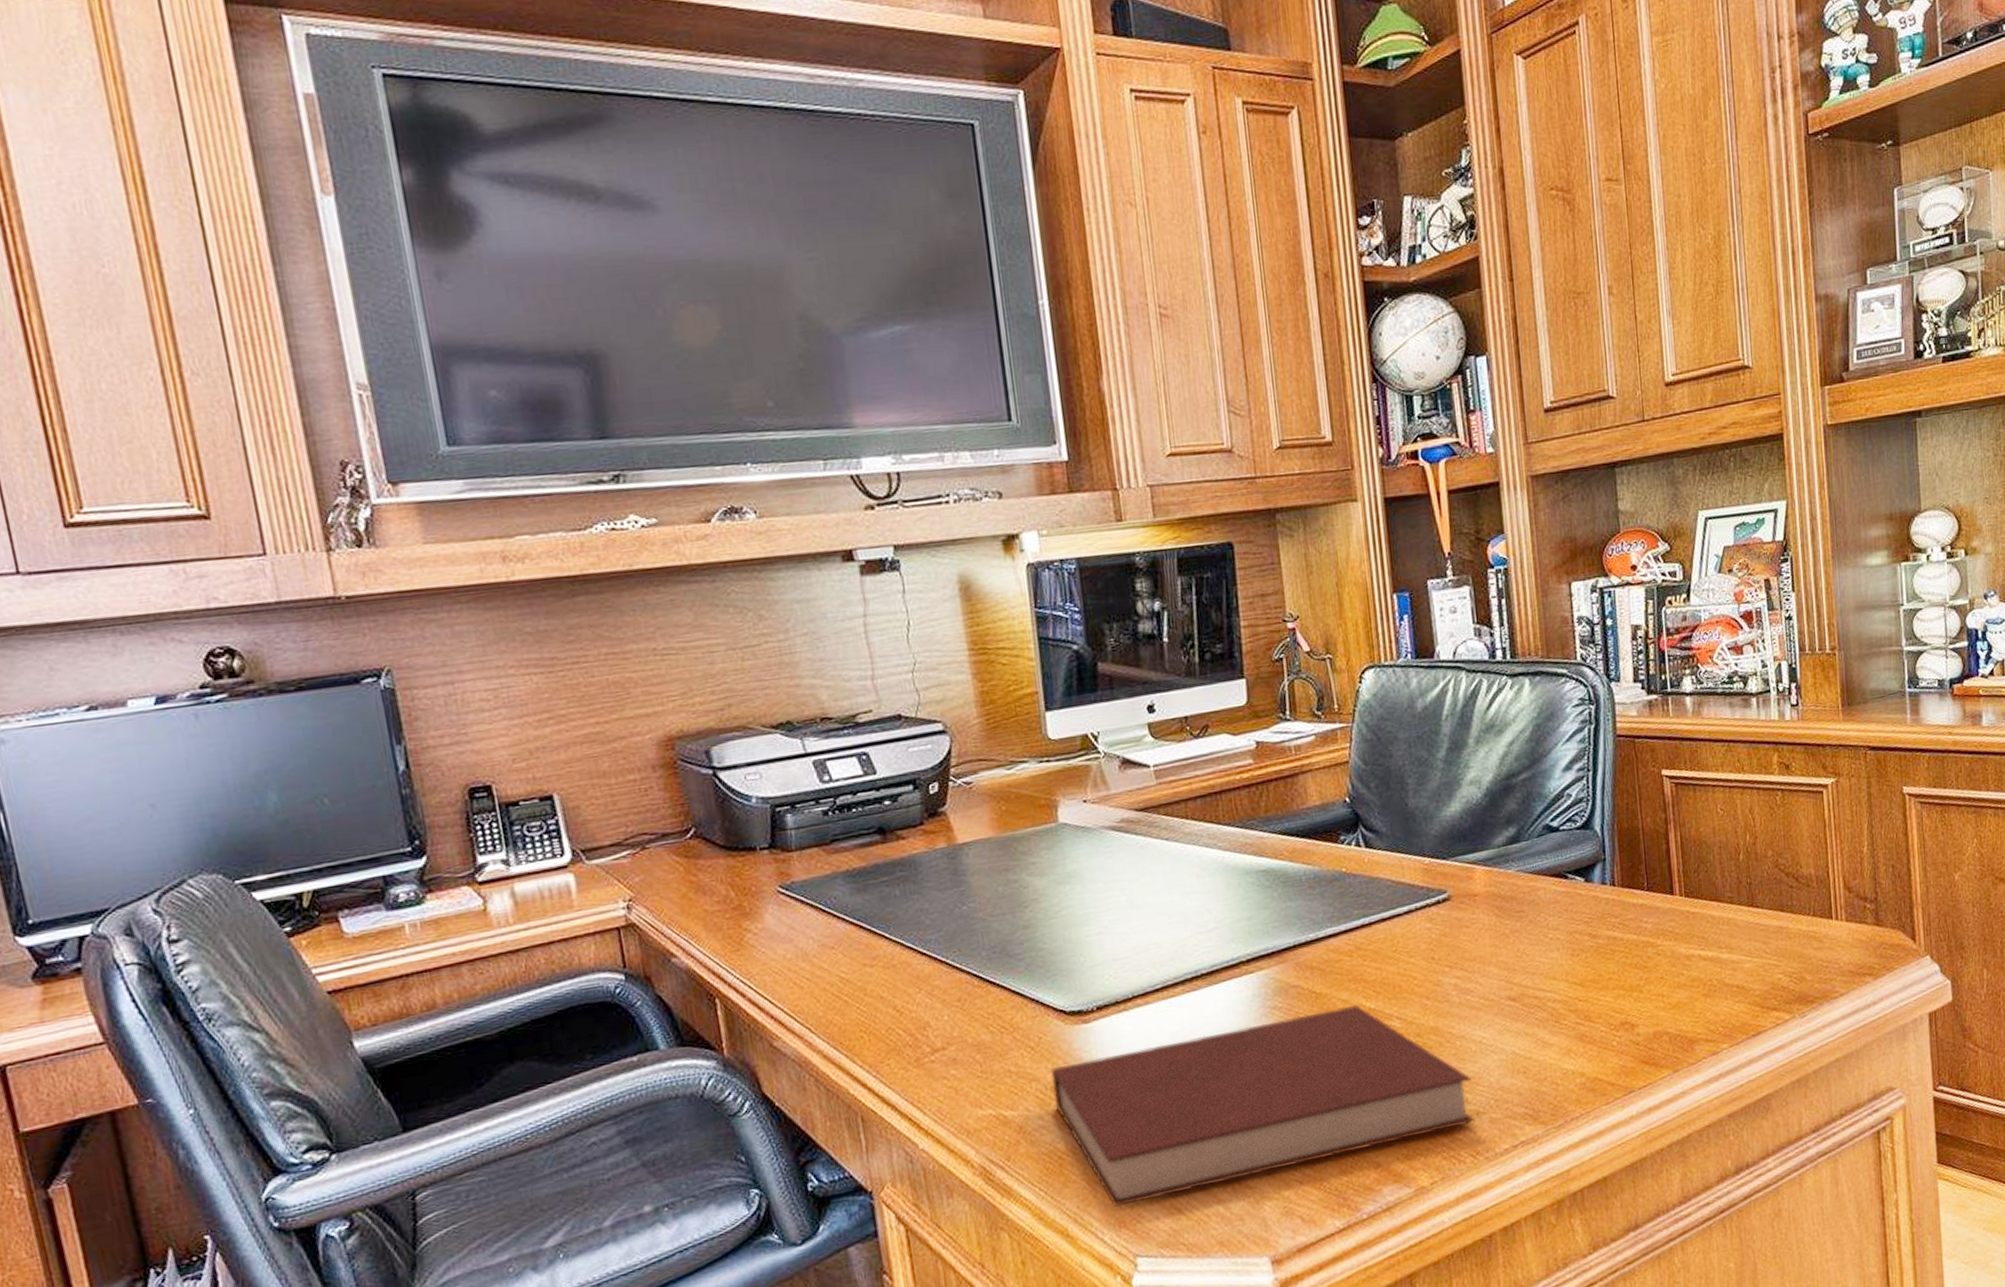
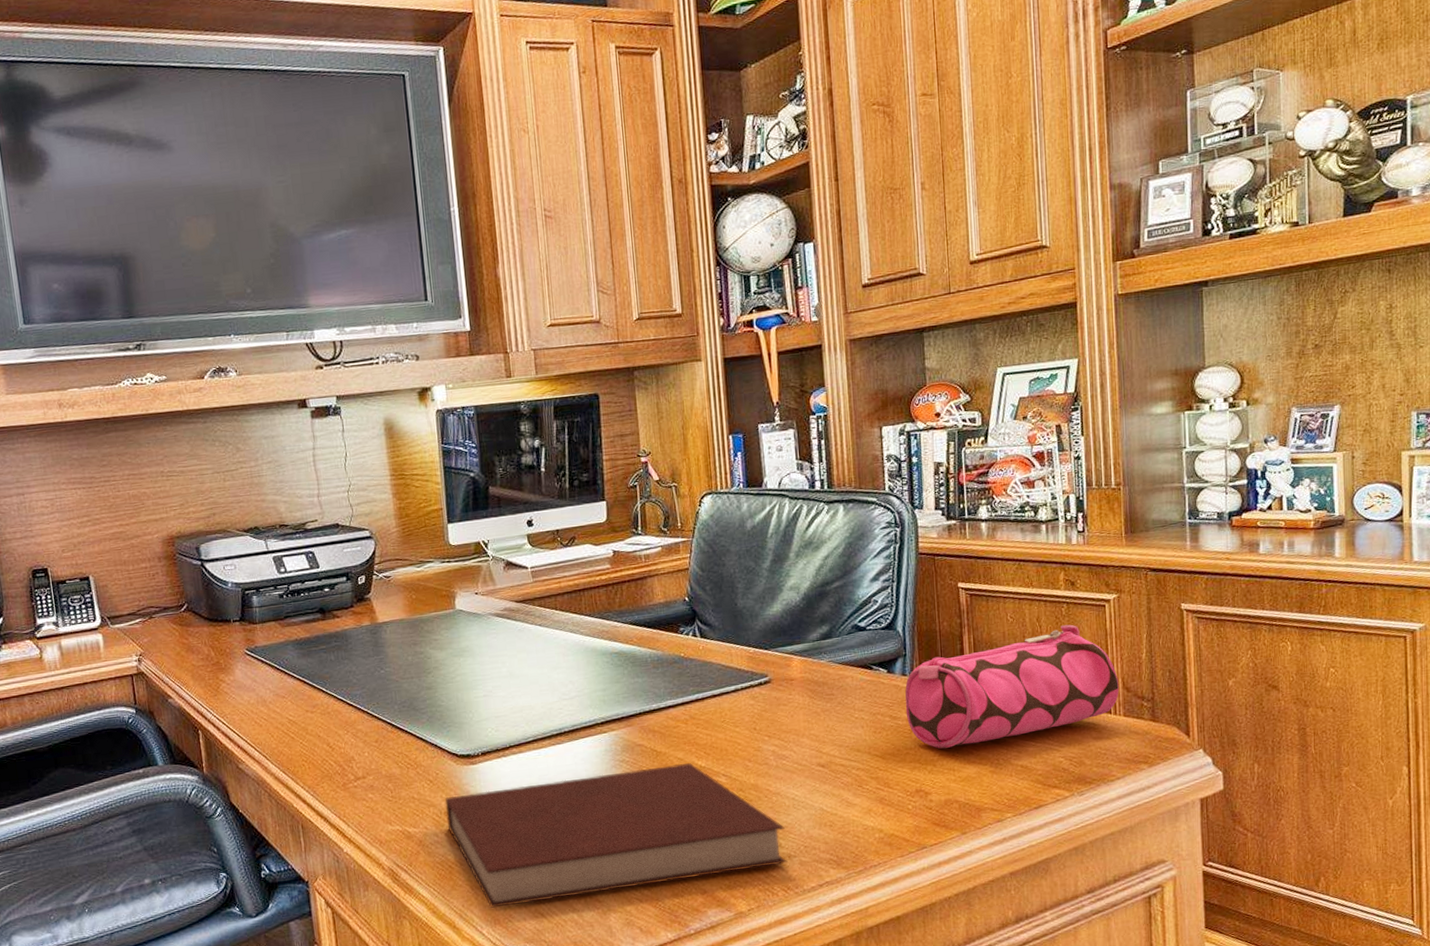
pencil case: none [1605,815,1840,972] -> present [905,624,1119,749]

